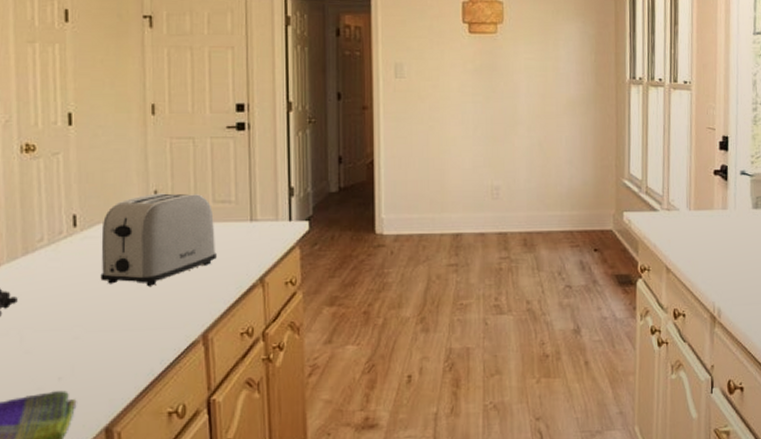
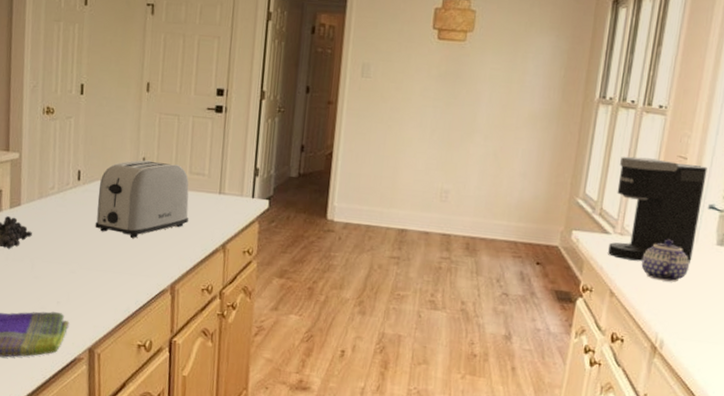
coffee maker: none [657,133,734,234] -> present [608,156,707,261]
teapot: none [690,209,732,250] -> present [641,239,689,282]

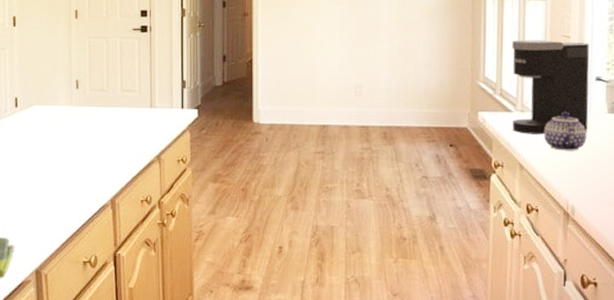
toaster: present [95,160,189,238] -> none [34,82,123,157]

